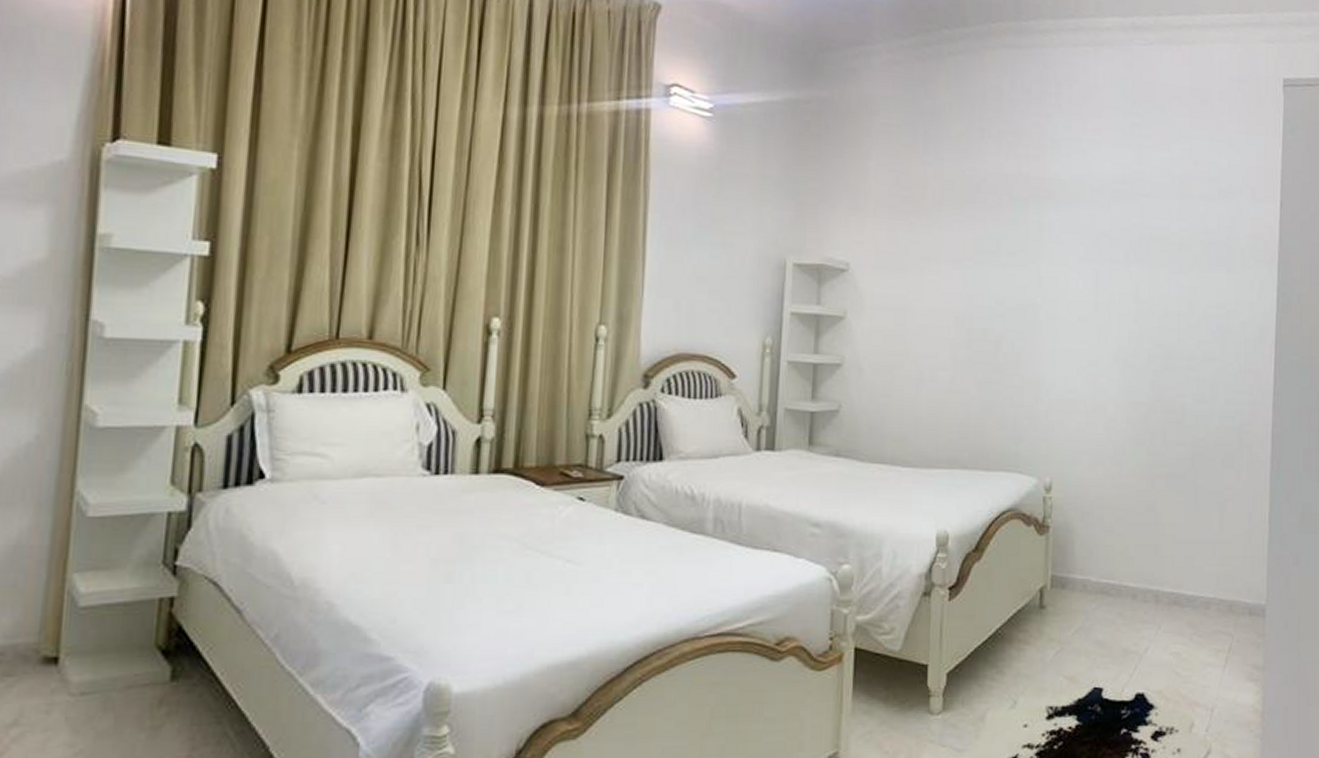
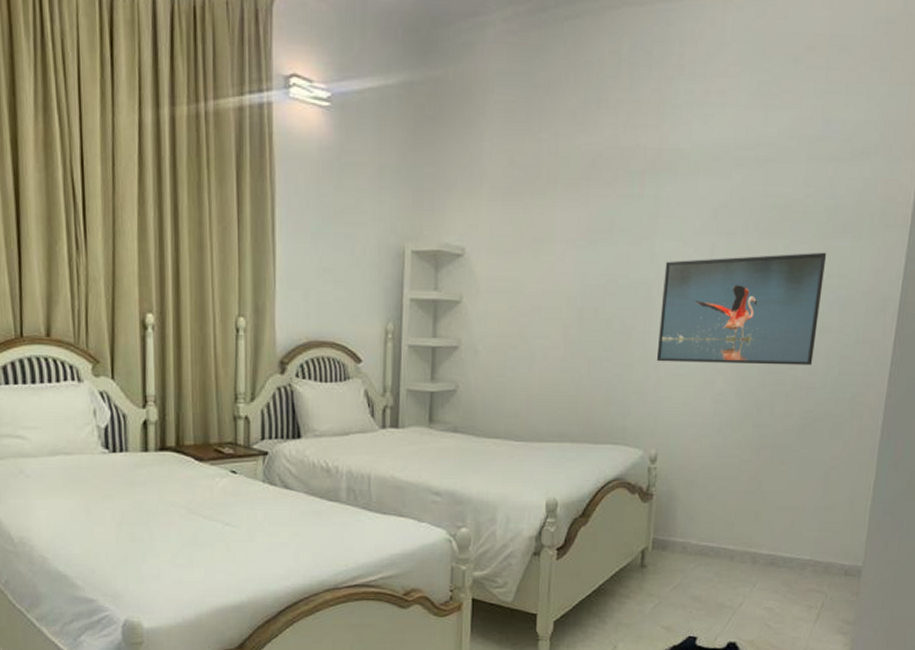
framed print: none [1047,283,1205,393] -> present [656,252,827,365]

